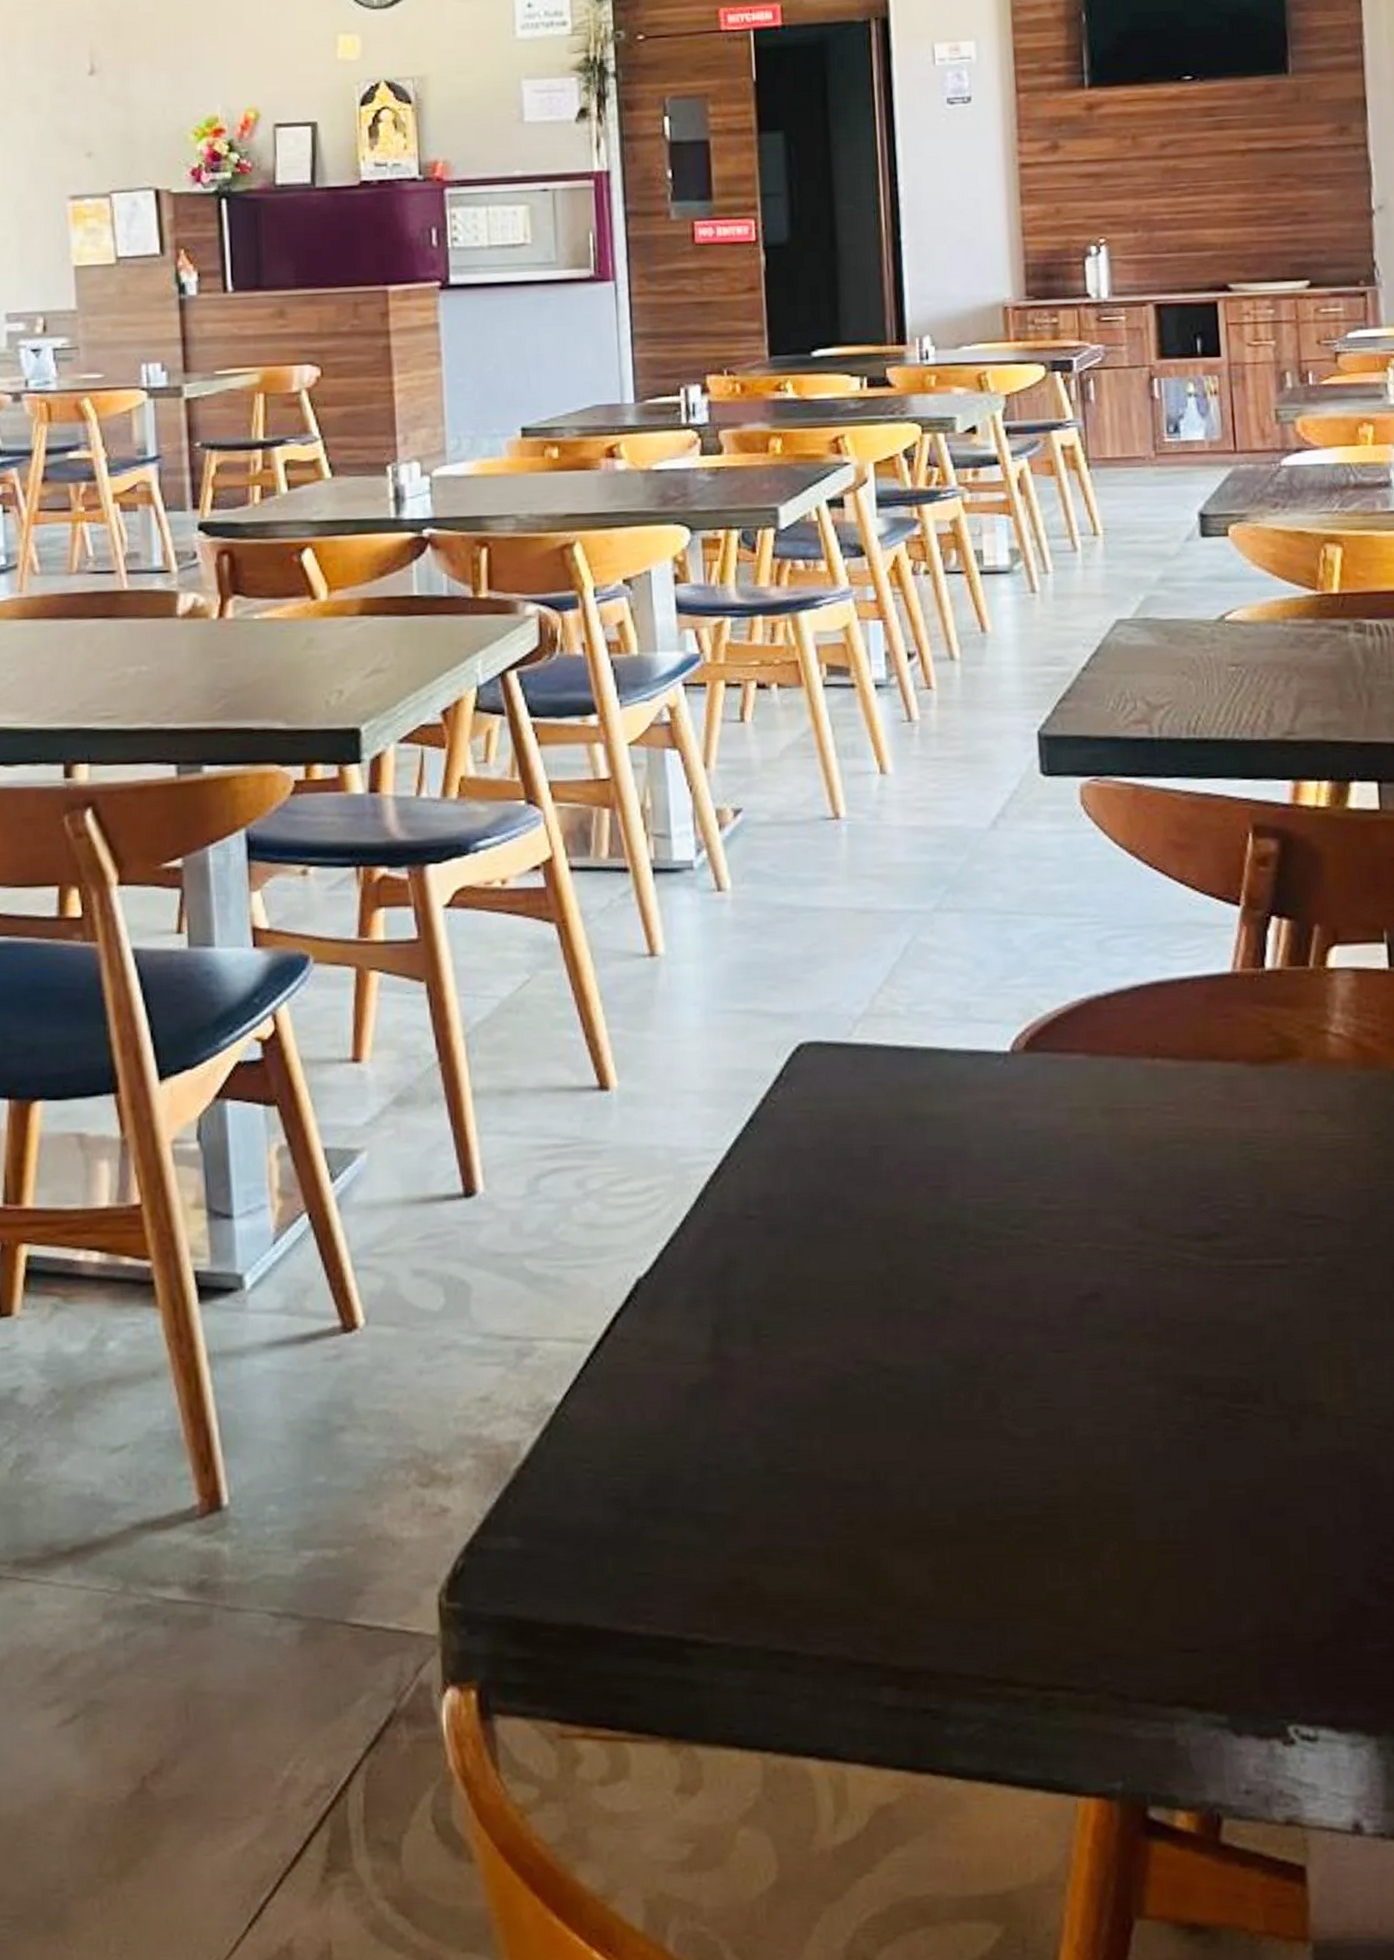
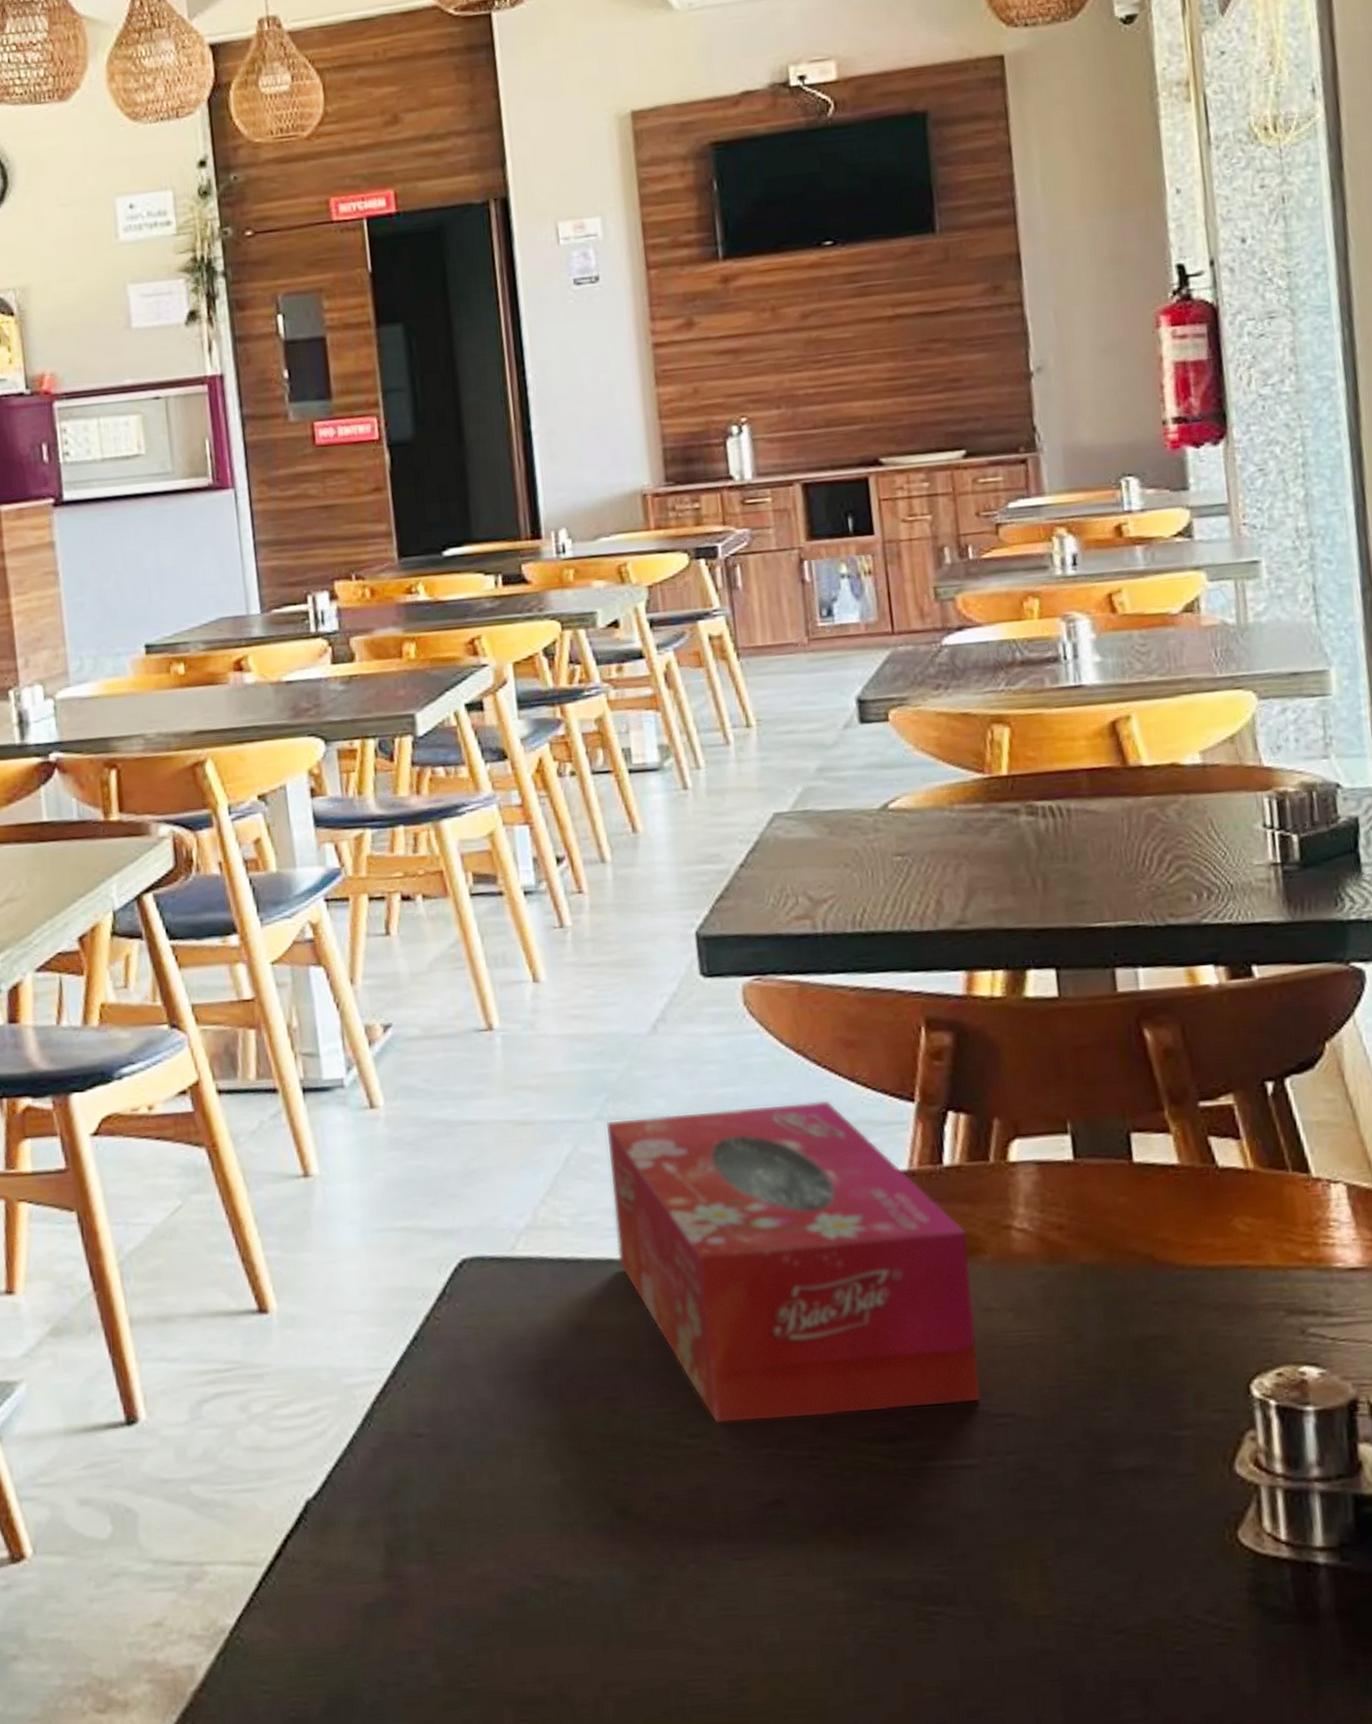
tissue box: none [943,901,1294,1216] -> present [605,1100,982,1424]

